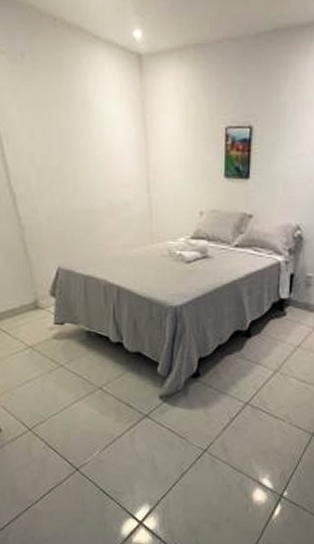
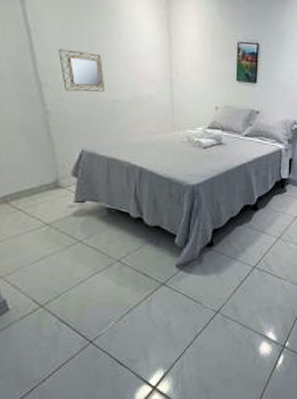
home mirror: none [29,153,77,202] -> present [59,48,104,92]

